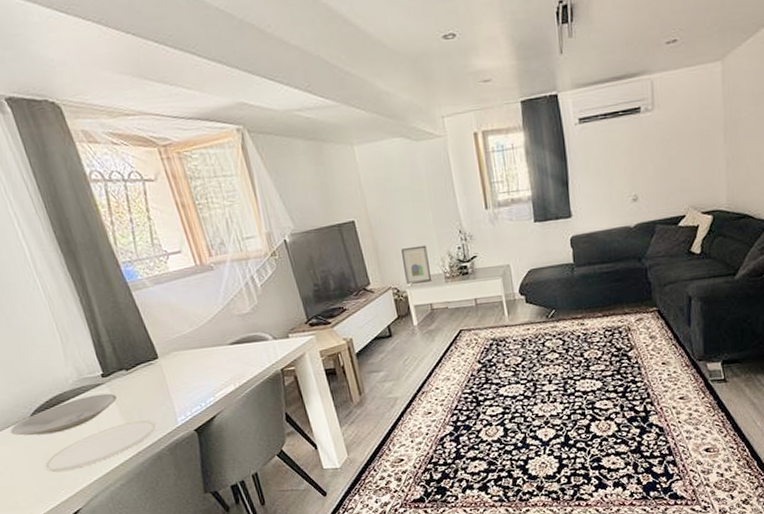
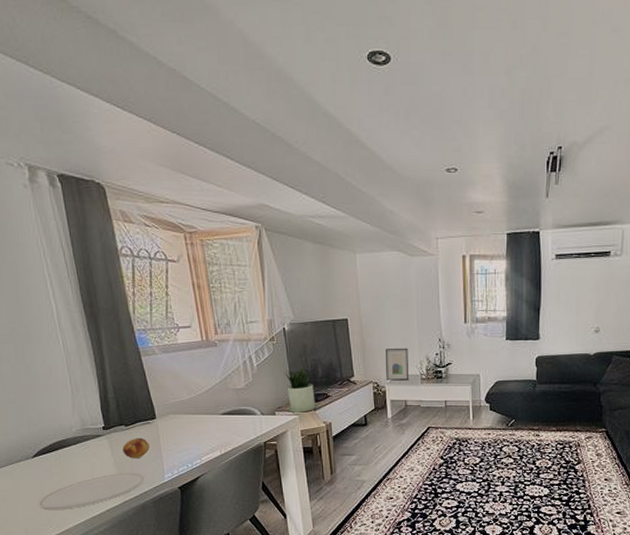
bowl: present [10,393,118,436] -> none [12,444,114,475]
fruit: none [126,381,157,405] -> present [122,437,150,459]
planter: none [293,280,335,333] -> present [285,366,318,413]

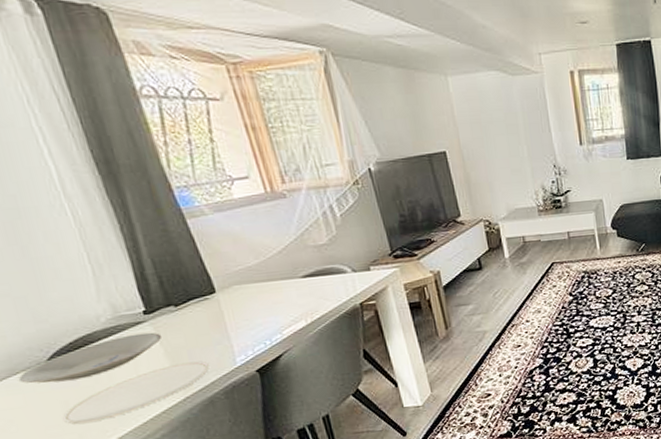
bowl: none [12,444,114,475] -> present [18,332,163,384]
fruit: present [122,437,150,459] -> none [174,317,212,345]
planter: present [285,366,318,413] -> none [376,210,422,265]
picture frame: present [386,348,408,381] -> none [494,178,524,217]

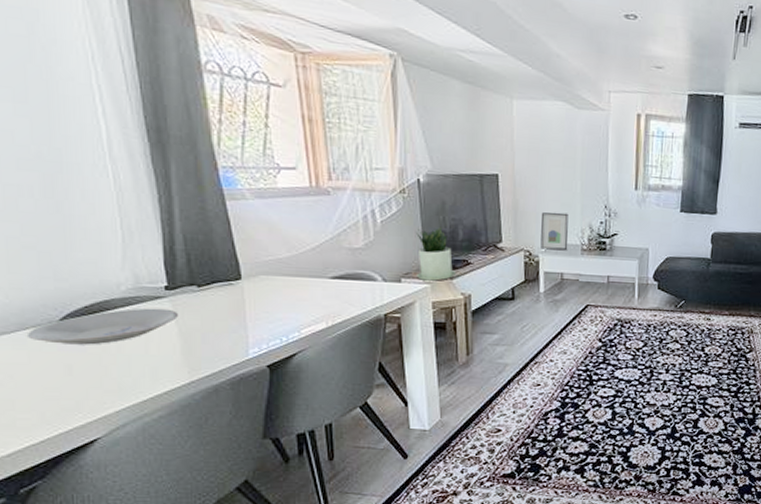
plate: present [62,361,210,425] -> none [63,345,220,392]
planter: none [376,210,422,265] -> present [416,226,456,281]
picture frame: none [494,178,524,217] -> present [540,212,569,251]

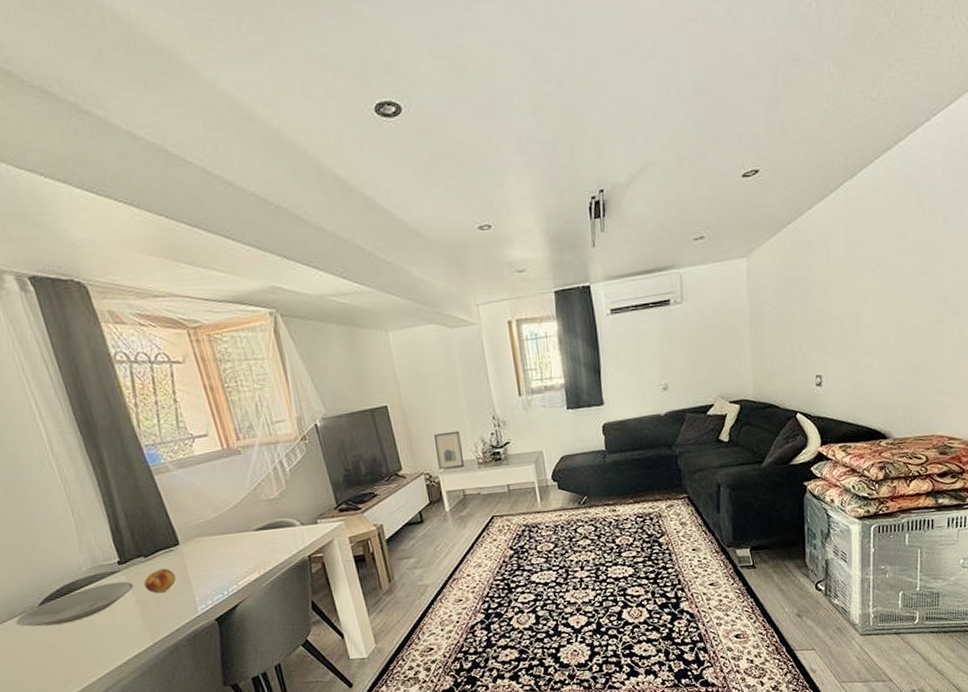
fruit: none [192,302,230,329] -> present [144,568,176,594]
planter: present [416,226,456,281] -> none [323,465,365,519]

